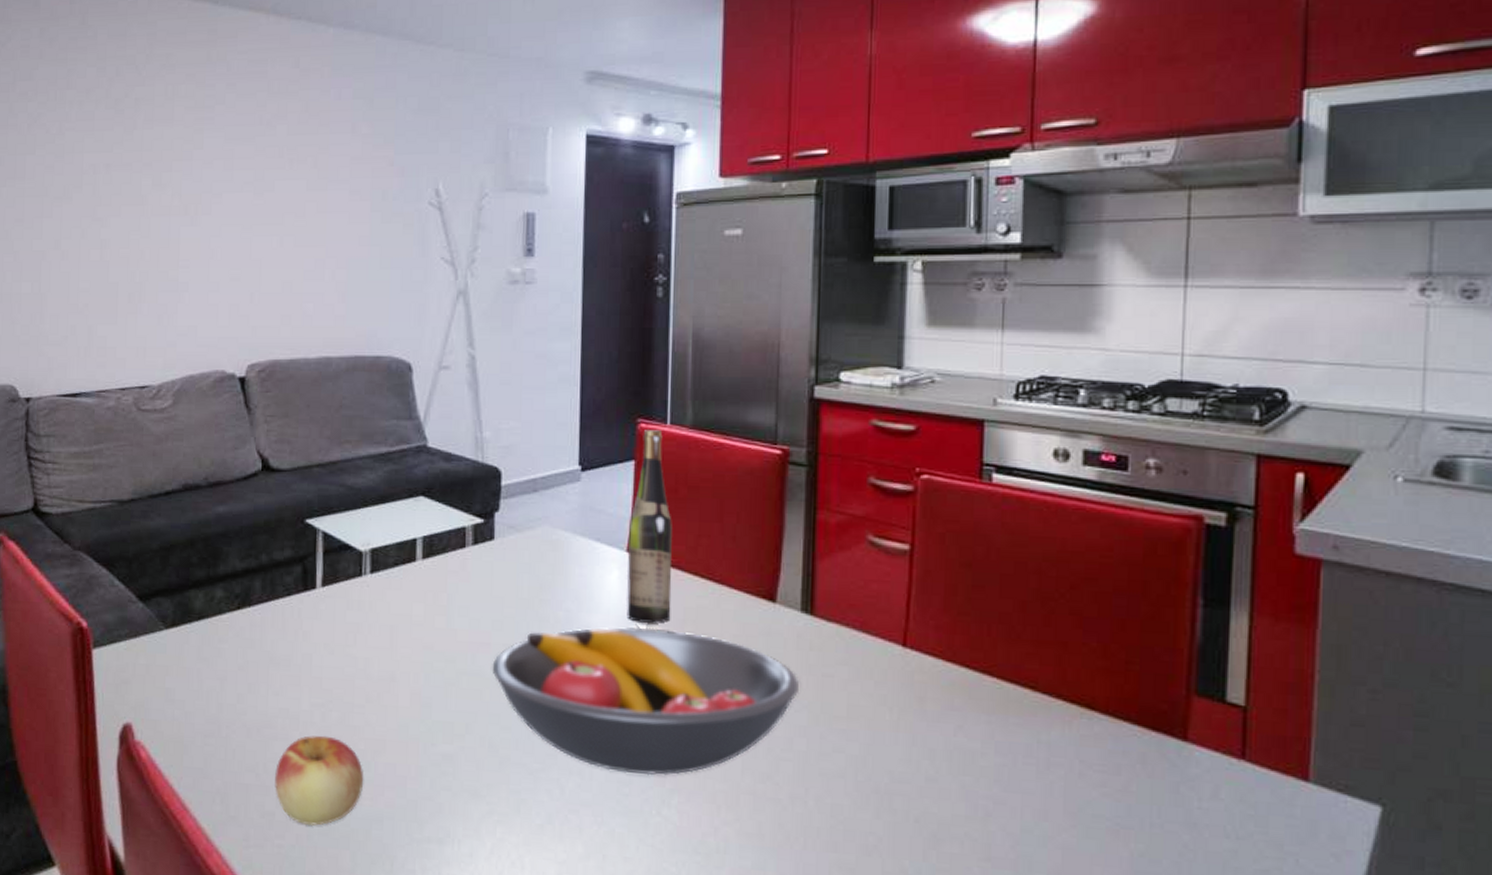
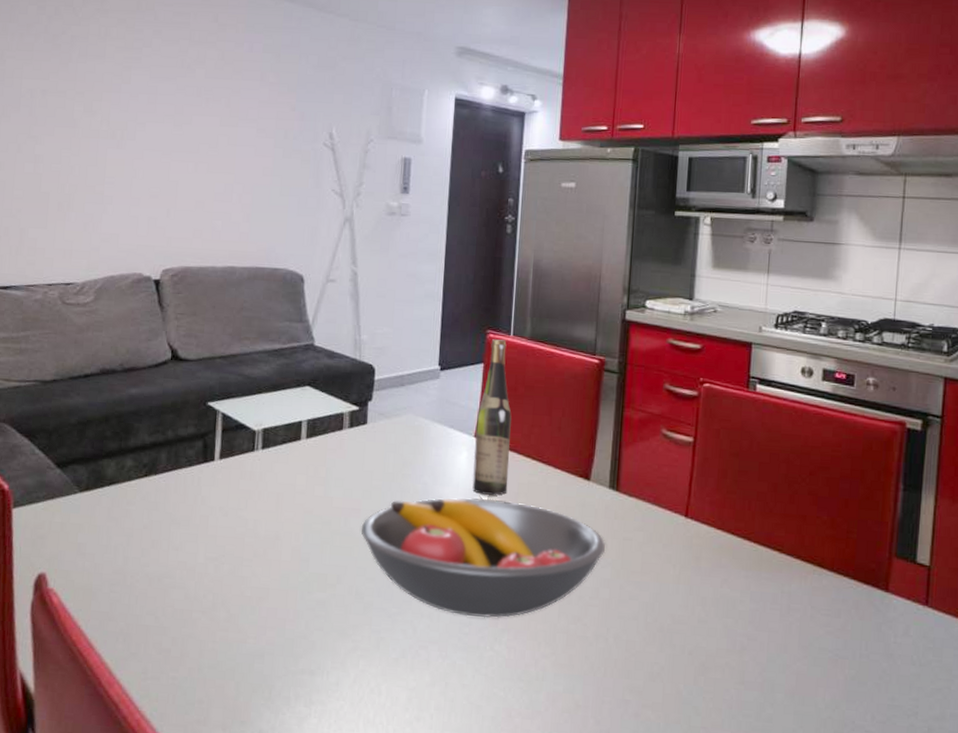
apple: present [275,735,364,827] -> none [171,584,250,661]

